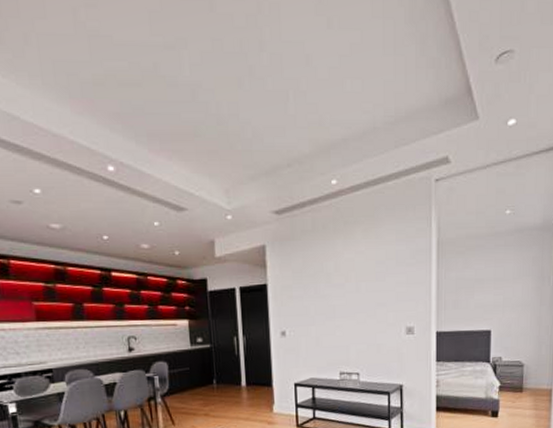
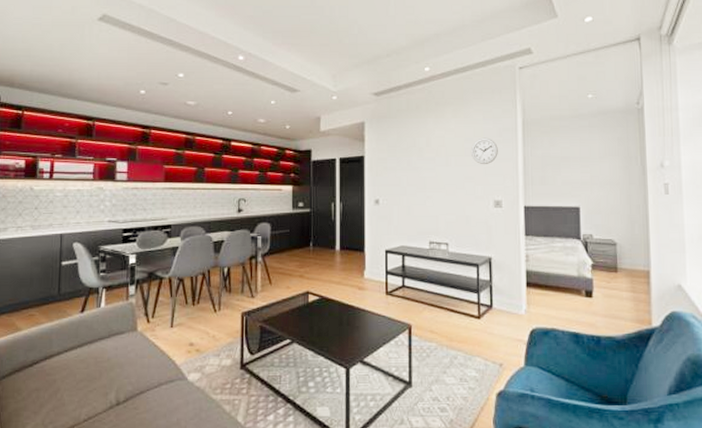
wall clock: none [383,260,411,290] -> present [471,137,498,165]

